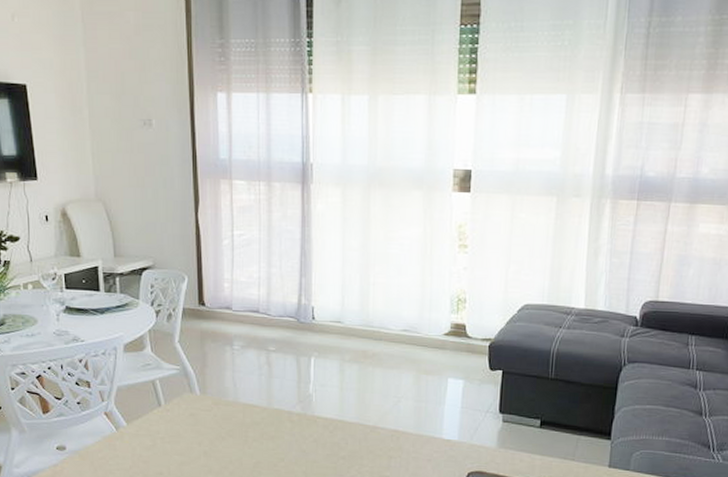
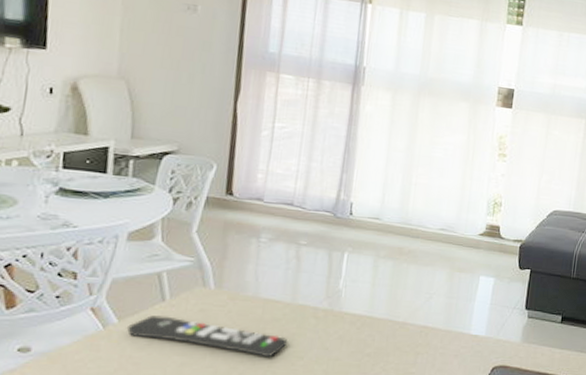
remote control: none [134,419,269,459] -> present [126,315,288,358]

